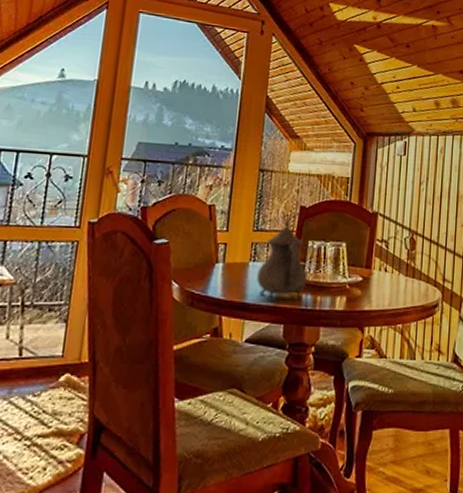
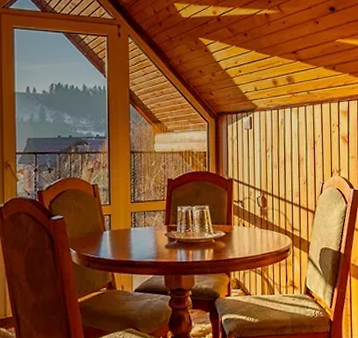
teapot: present [257,216,307,300] -> none [138,188,179,257]

